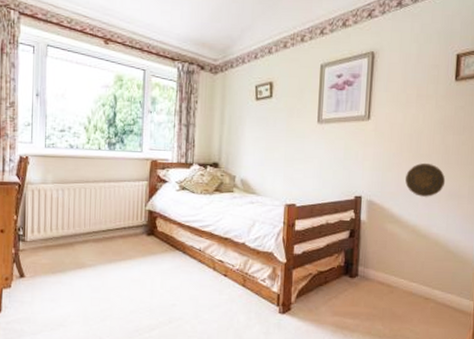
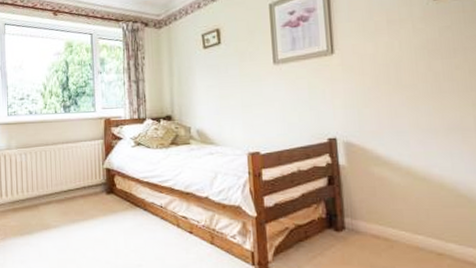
decorative plate: present [405,162,446,197] -> none [388,94,441,133]

